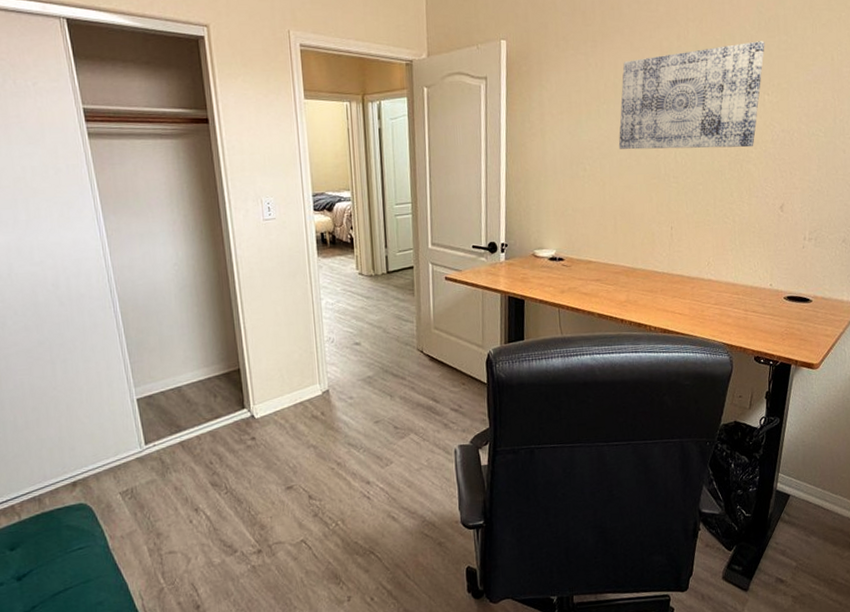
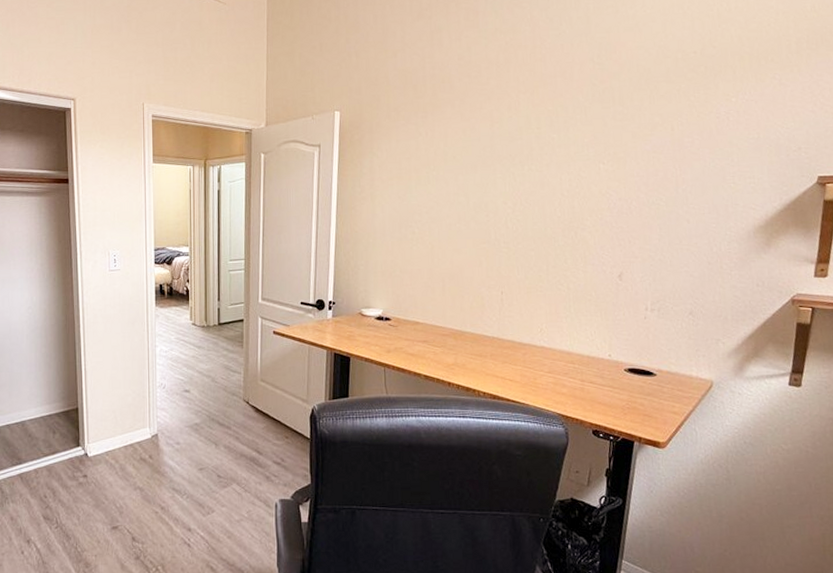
wall art: present [618,41,765,150] -> none [447,112,600,215]

